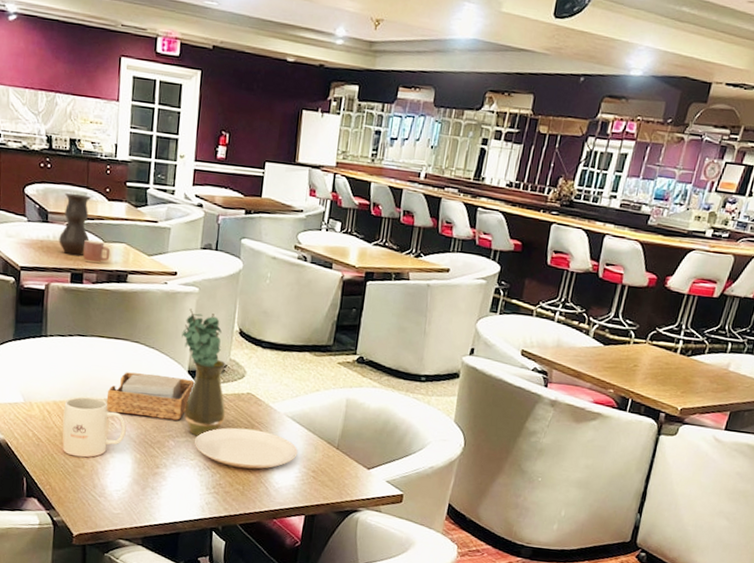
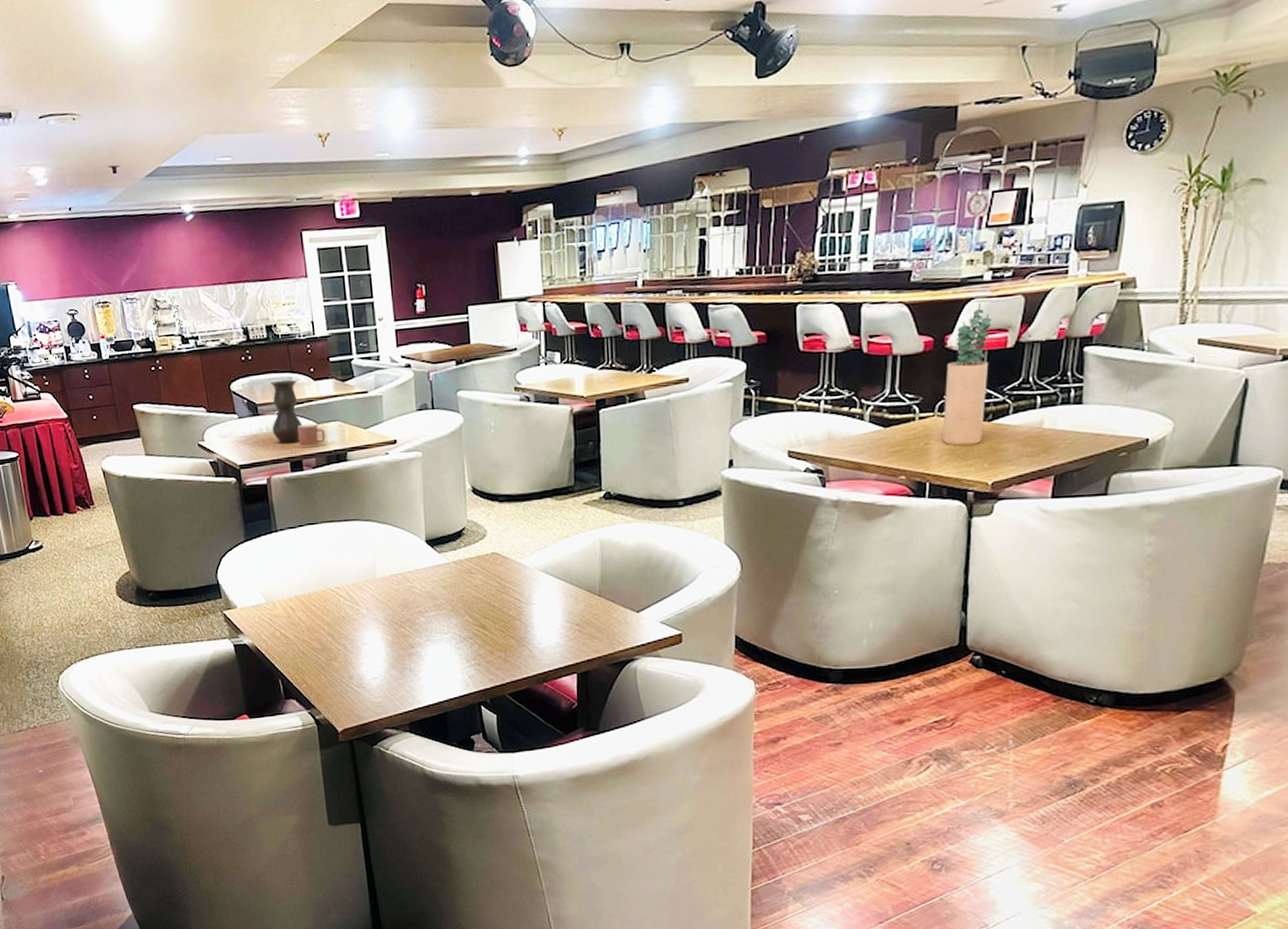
mug: present [61,396,127,458] -> none [306,585,373,650]
napkin holder: present [106,372,195,421] -> none [347,549,435,598]
vase: present [181,308,226,436] -> none [412,475,473,607]
plate: present [194,427,298,470] -> none [444,590,557,634]
vase: none [648,254,706,375] -> present [942,302,992,447]

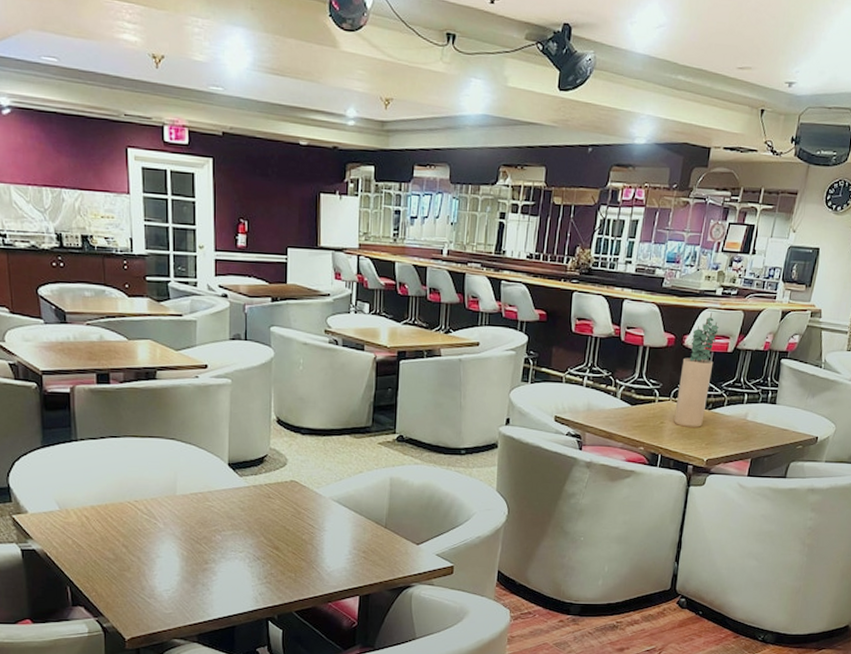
vase: present [269,380,303,444] -> none [80,292,113,356]
mug: present [298,423,326,448] -> none [107,338,136,362]

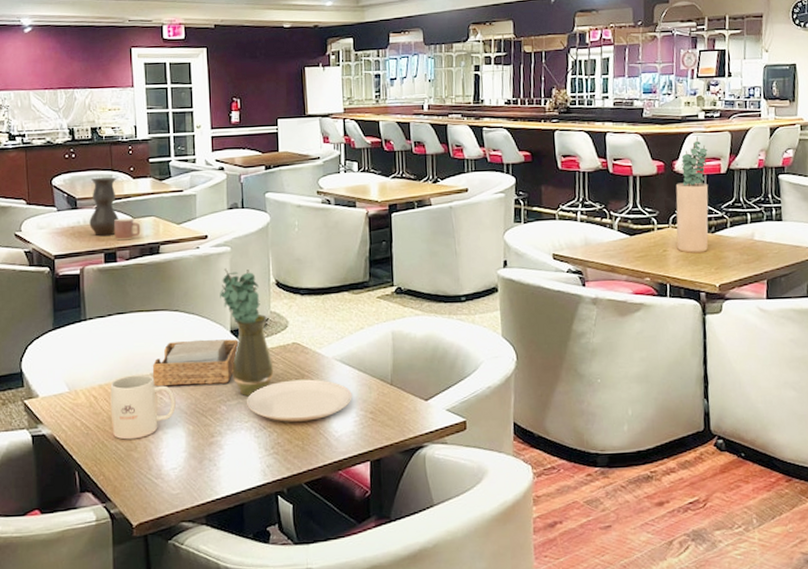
vase: none [80,292,113,356] -> present [89,178,119,237]
mug: none [102,498,170,560] -> present [109,374,176,440]
mug: none [107,338,136,362] -> present [114,218,141,241]
napkin holder: none [146,469,236,514] -> present [152,339,239,387]
vase: none [218,401,271,527] -> present [220,268,274,396]
plate: none [241,516,347,555] -> present [246,379,352,422]

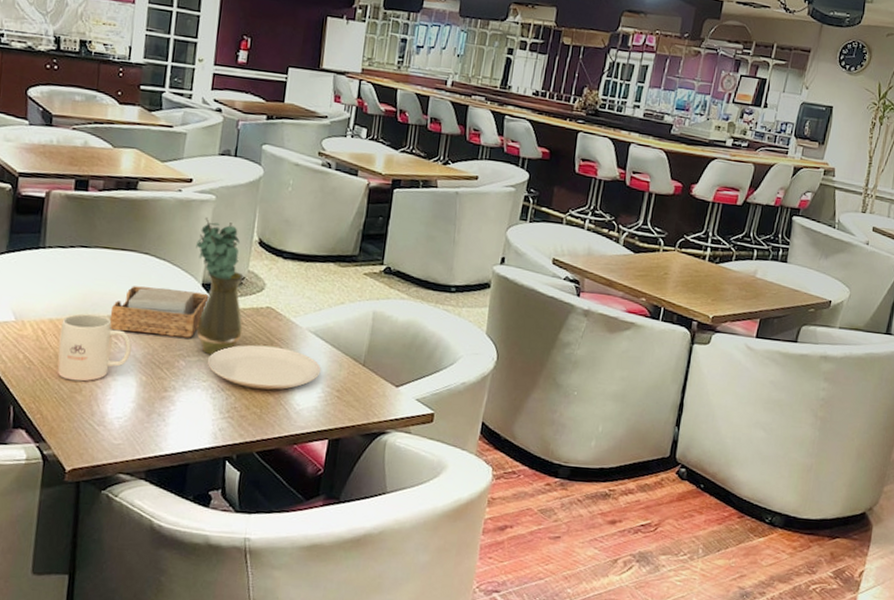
vase: present [89,178,119,237] -> none [63,96,101,162]
mug: present [114,218,141,241] -> none [89,144,120,170]
vase: present [675,136,709,254] -> none [679,162,728,282]

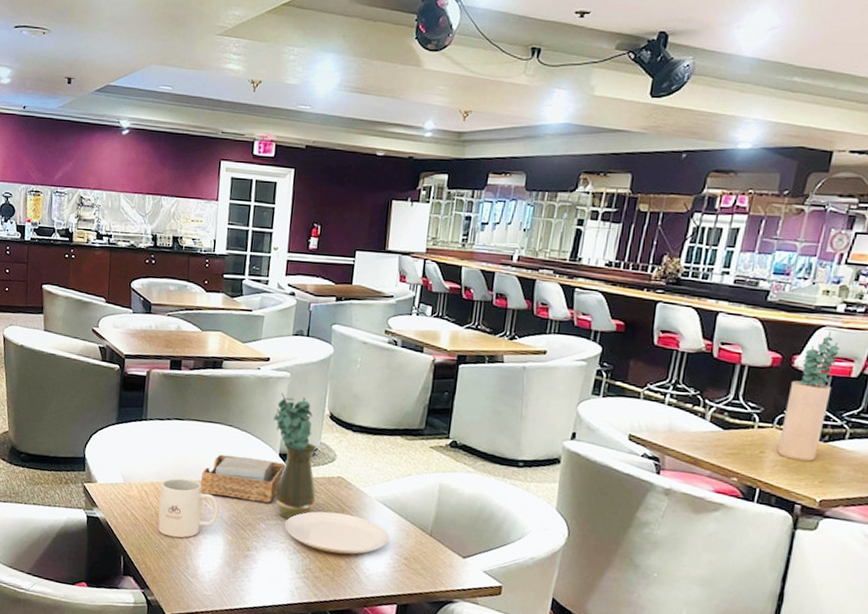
vase: none [679,162,728,282] -> present [777,330,840,462]

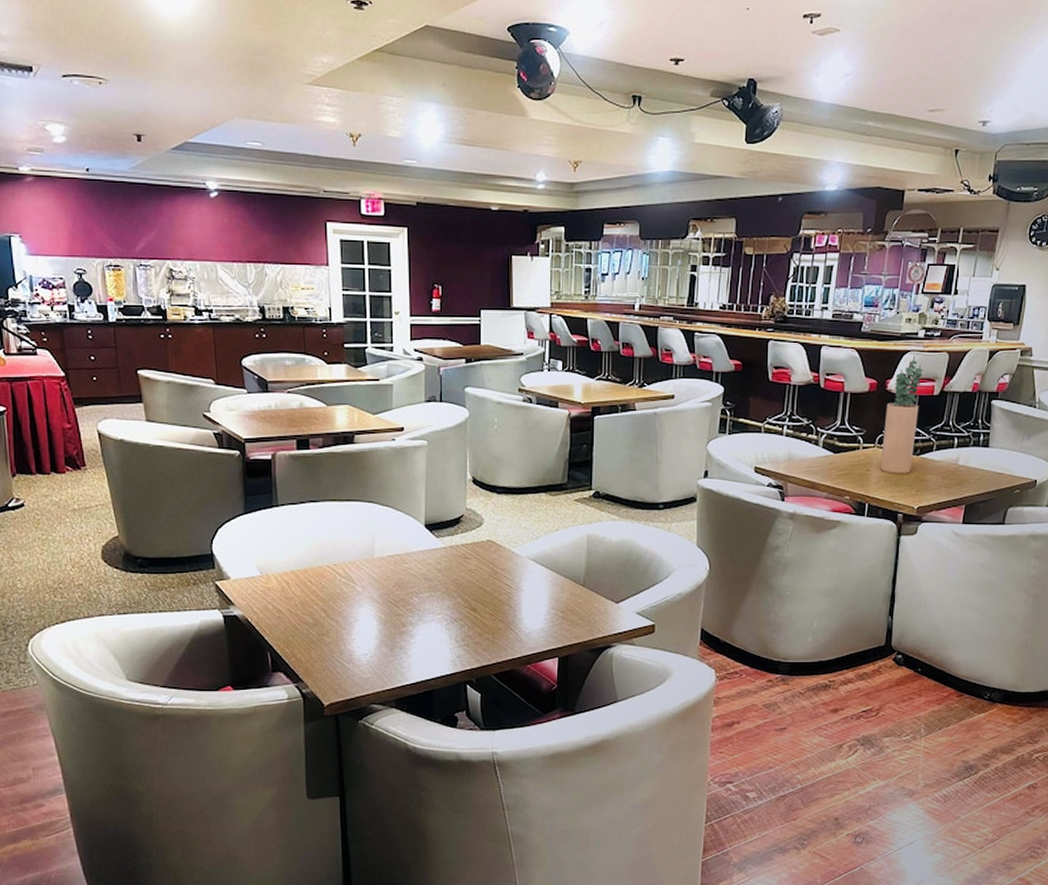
mug: present [157,478,219,538] -> none [301,562,368,625]
napkin holder: present [200,454,286,503] -> none [345,532,433,576]
vase: present [273,393,317,519] -> none [415,462,467,589]
plate: present [284,511,390,555] -> none [438,576,544,616]

